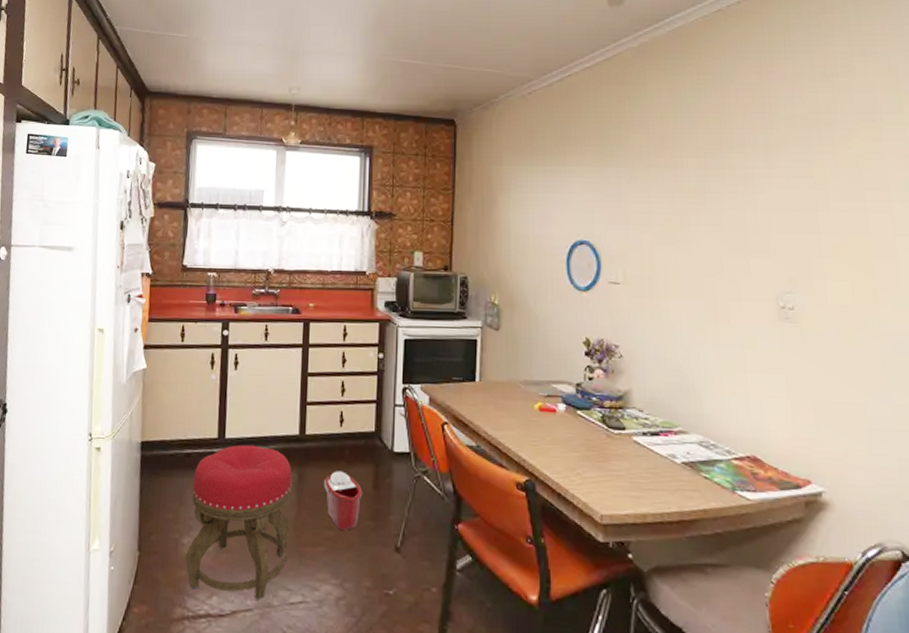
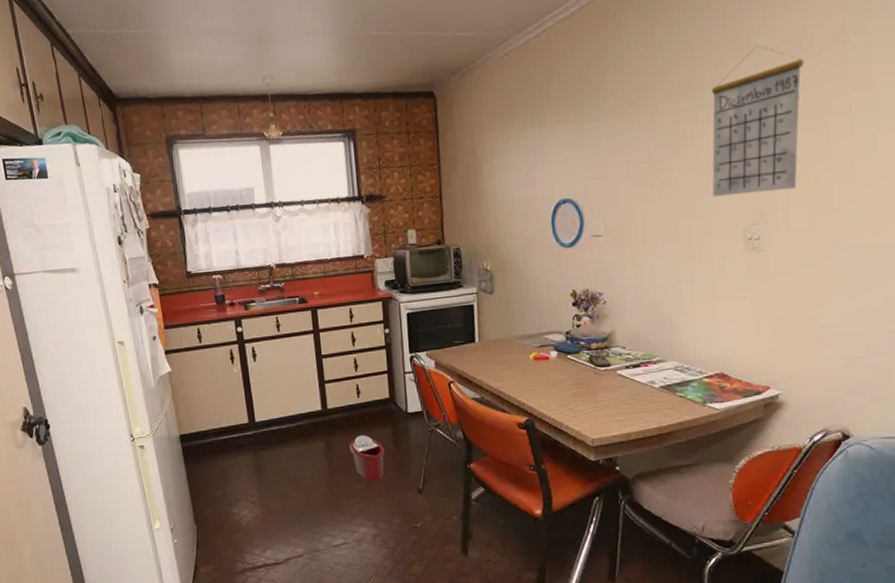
stool: present [186,444,292,600] -> none [232,424,326,547]
calendar: none [739,113,835,261] -> present [712,45,804,197]

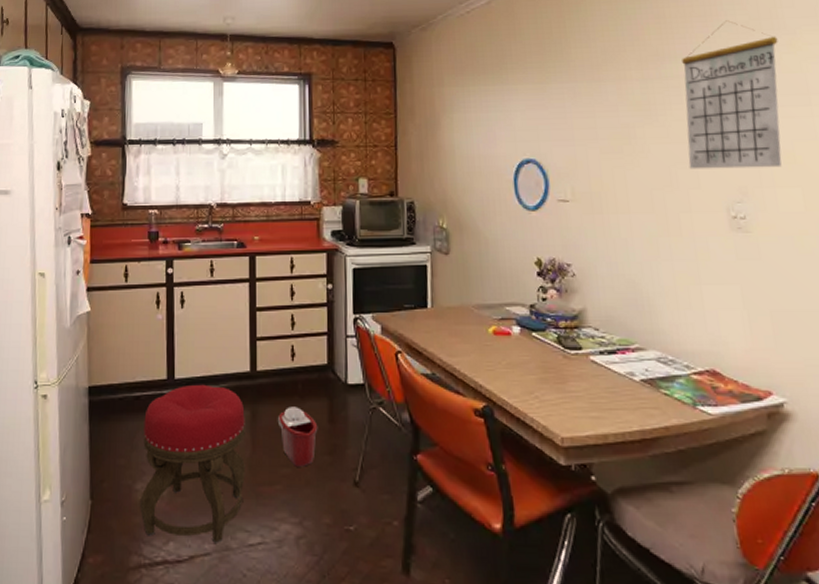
stool: none [232,424,326,547] -> present [140,384,245,543]

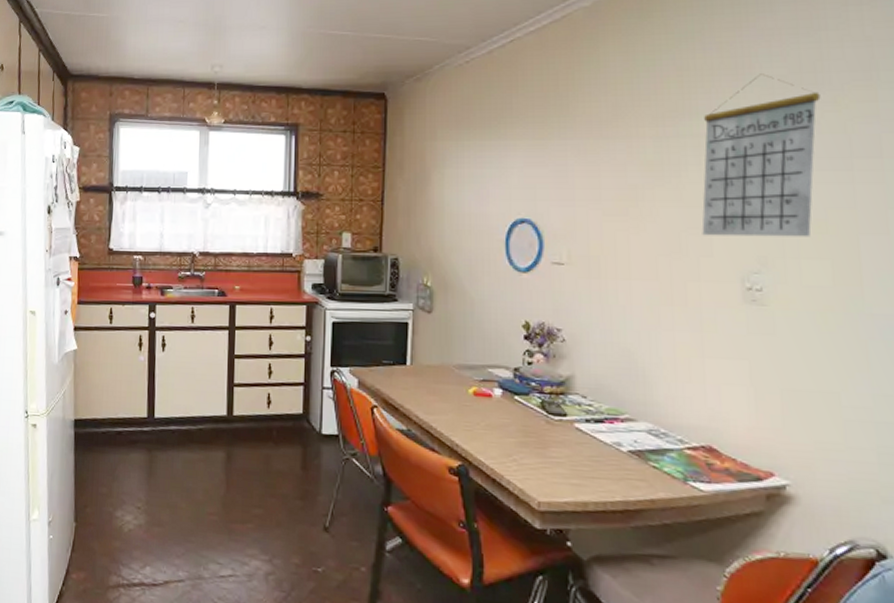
stool: present [140,384,245,543] -> none [120,424,221,572]
bucket: present [277,406,318,467] -> none [251,451,291,509]

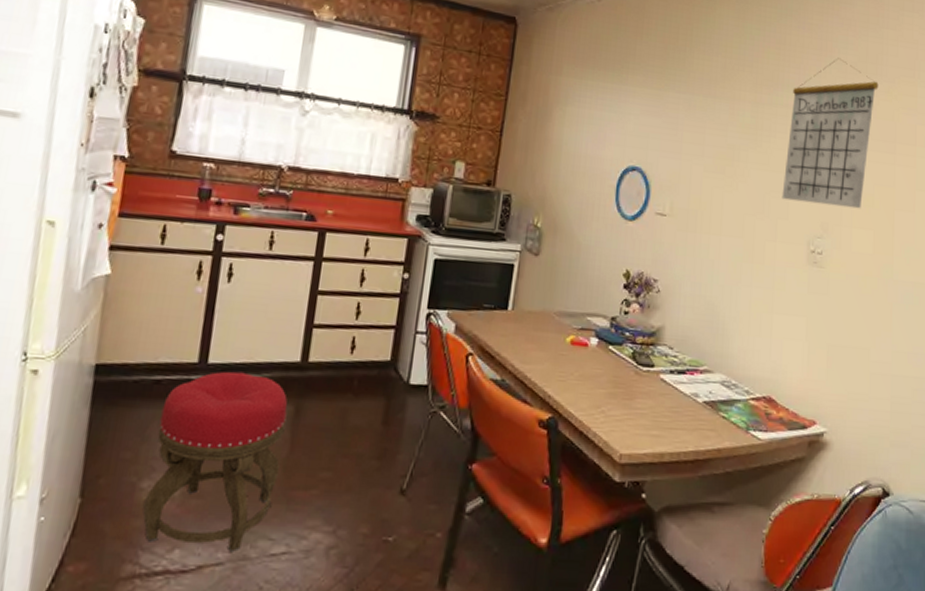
stool: none [120,424,221,572] -> present [142,371,288,552]

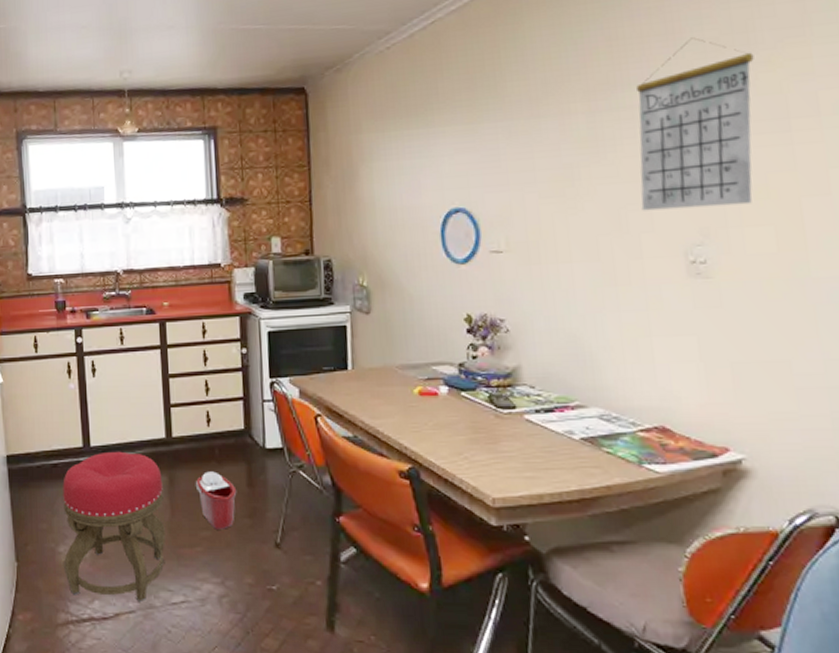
bucket: none [324,404,370,471] -> present [195,471,237,529]

